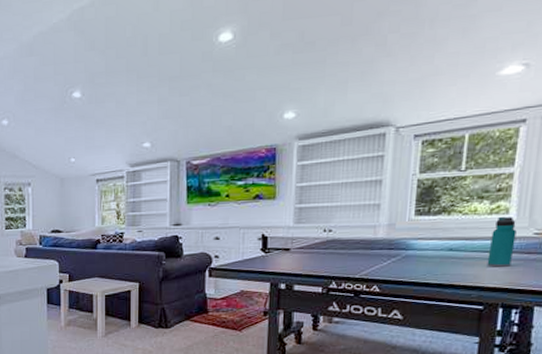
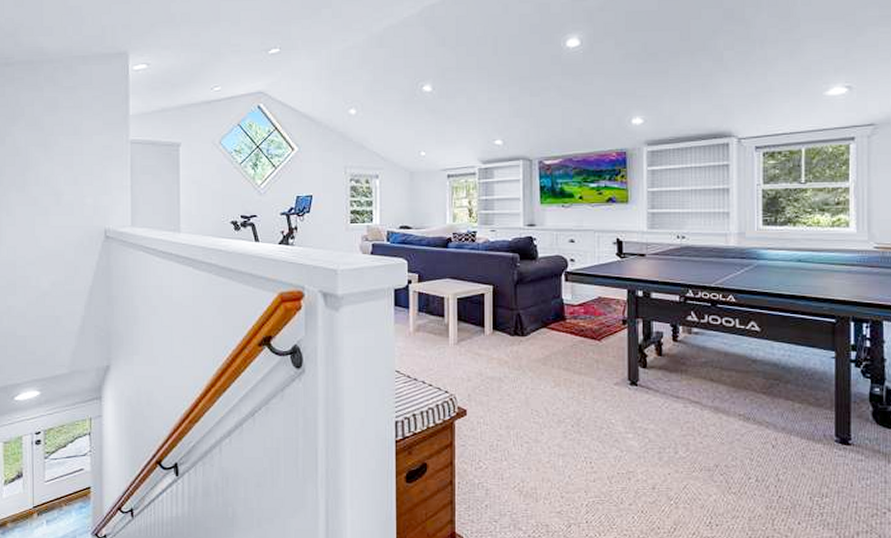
water bottle: present [487,216,517,267] -> none [834,229,858,280]

